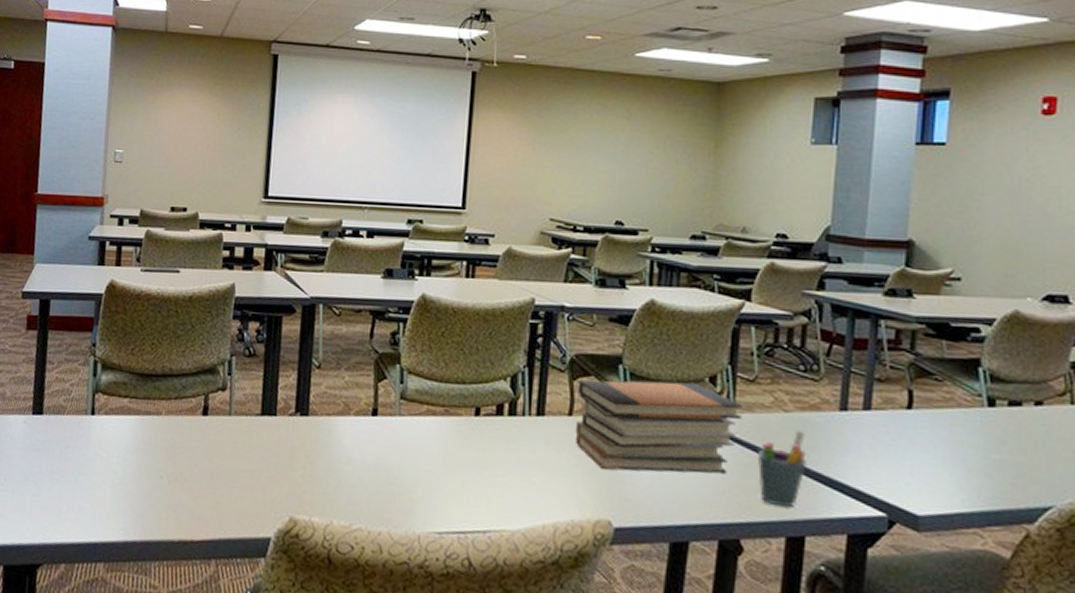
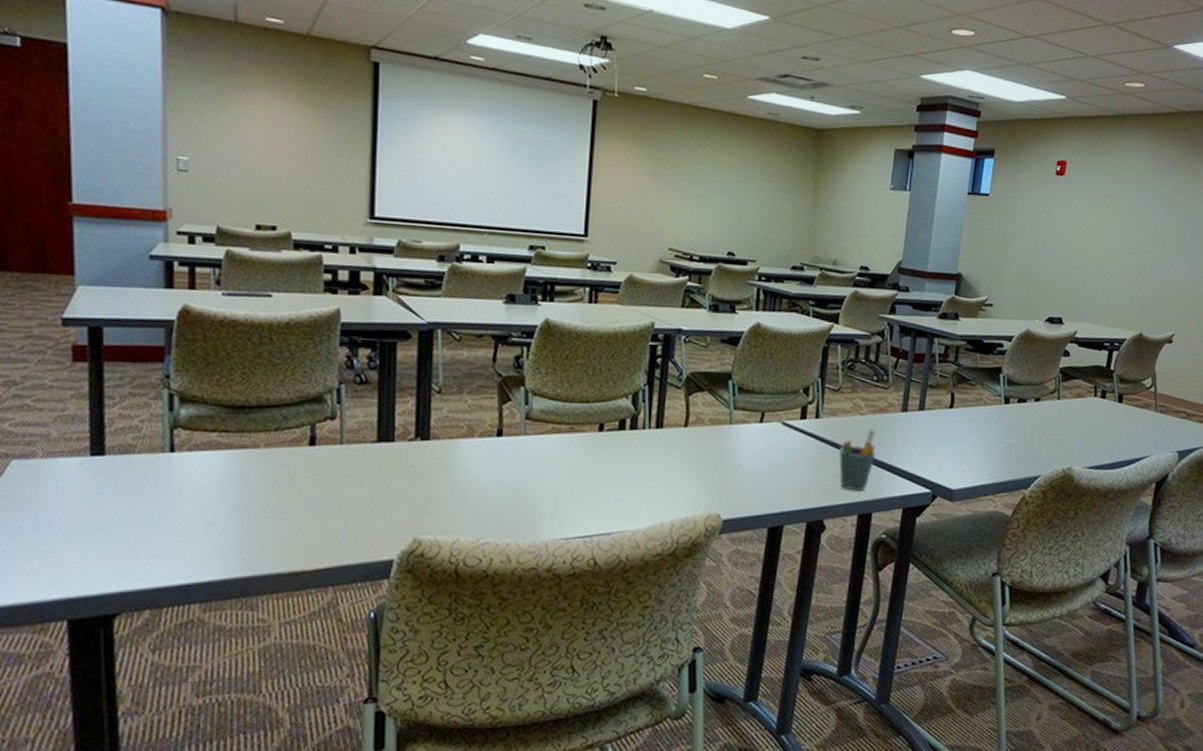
book stack: present [574,380,744,474] -> none [689,394,830,472]

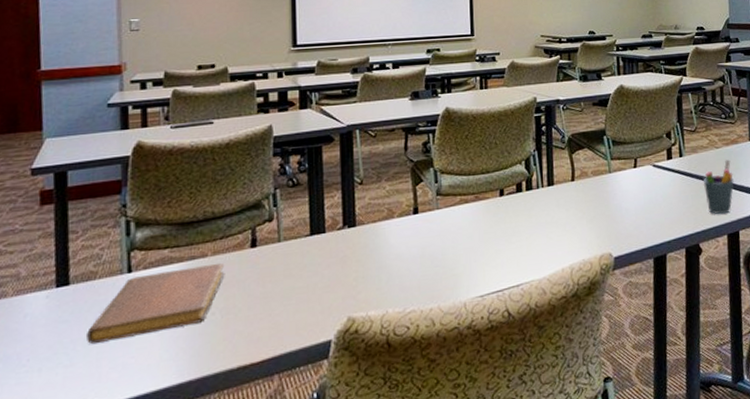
notebook: none [124,456,279,523] -> present [87,263,225,344]

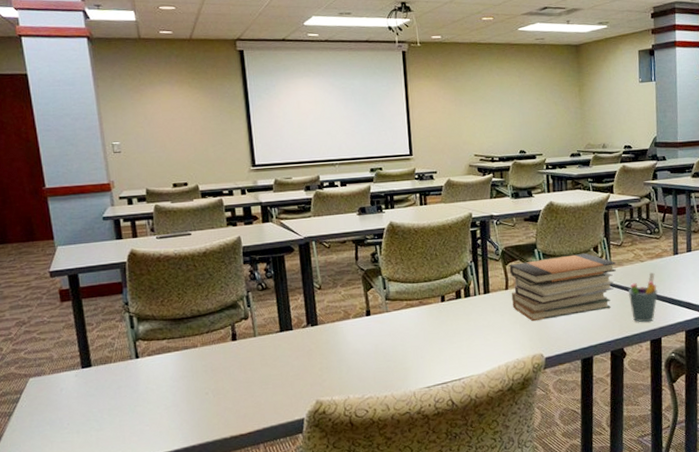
notebook: present [87,263,225,344] -> none [110,353,213,413]
book stack: none [576,140,690,217] -> present [510,253,616,322]

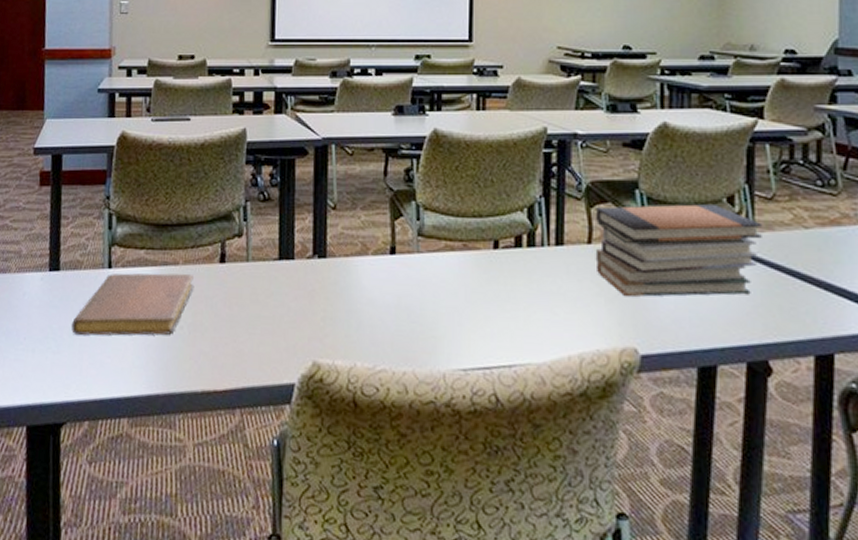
notebook: none [110,353,213,413] -> present [72,273,194,336]
pen holder: present [628,272,658,323] -> none [780,247,831,326]

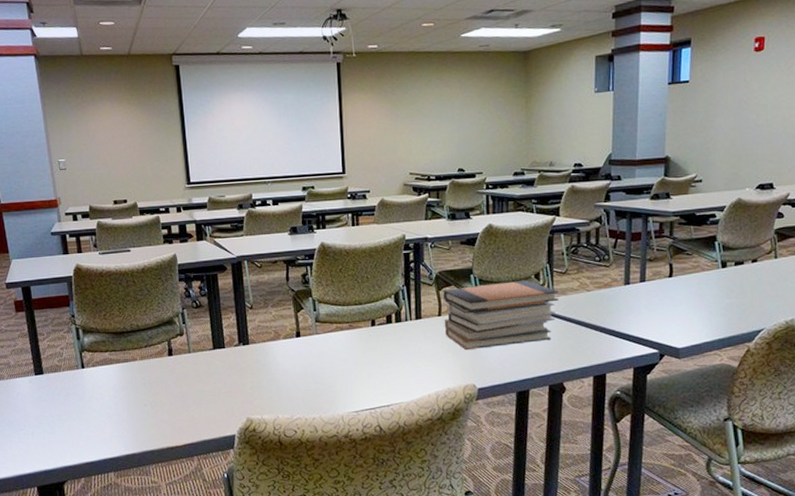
notebook: present [72,273,194,336] -> none [60,367,151,419]

